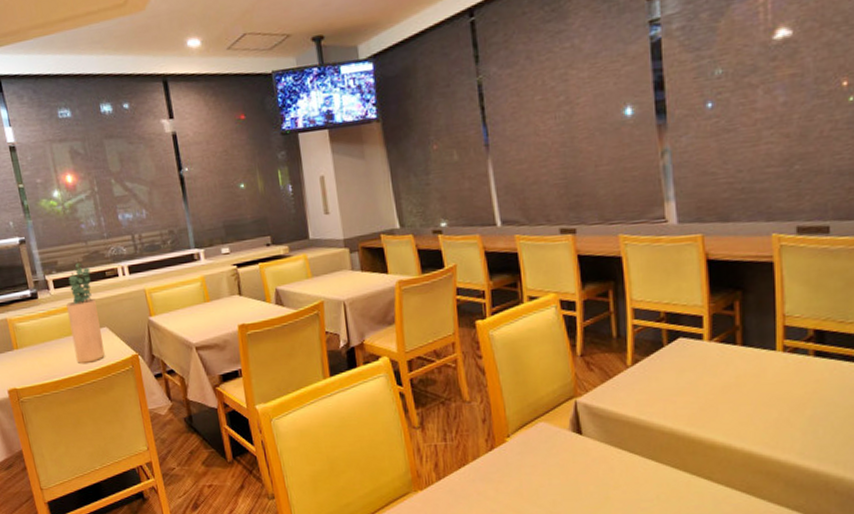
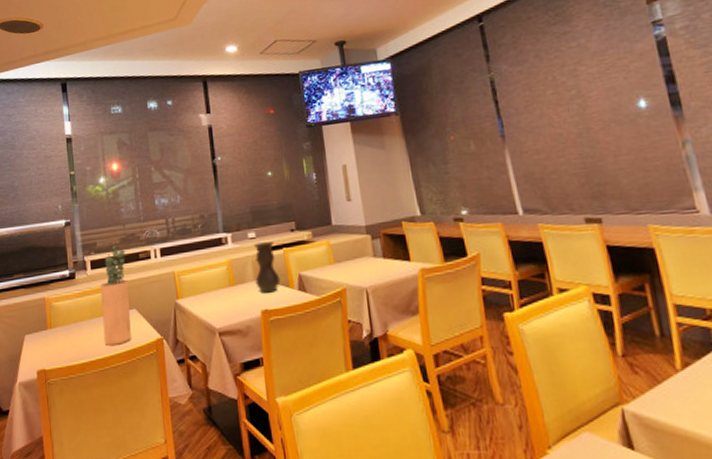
vase: none [227,257,257,308] -> present [253,242,281,293]

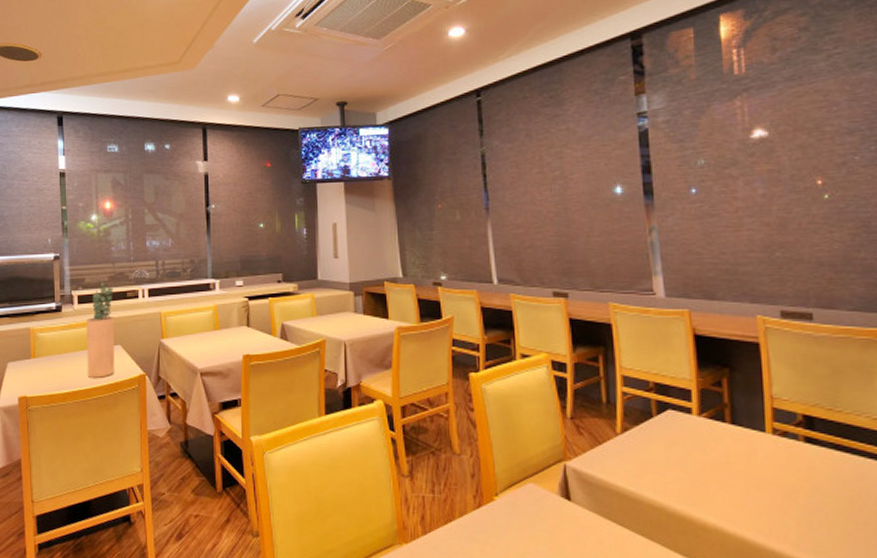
vase: present [253,242,281,293] -> none [239,291,264,339]

